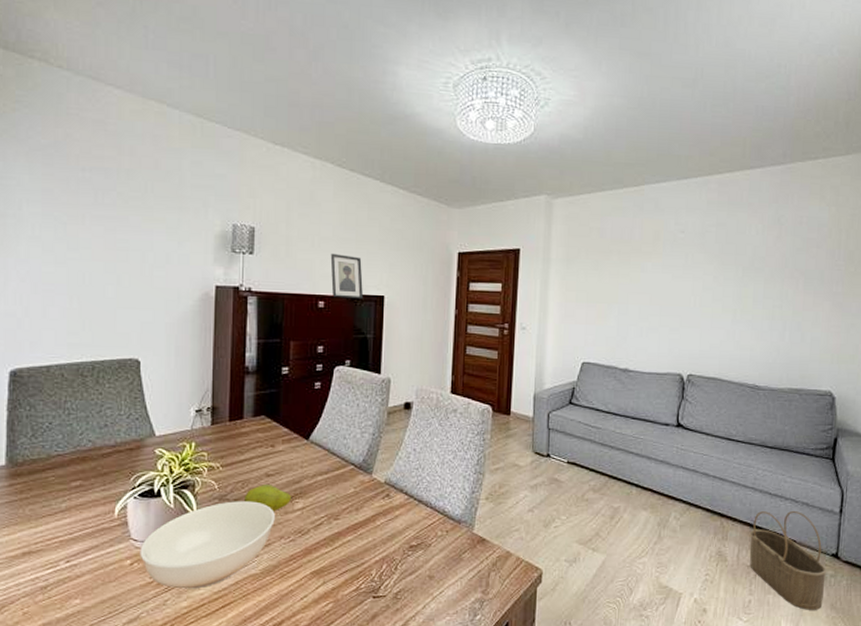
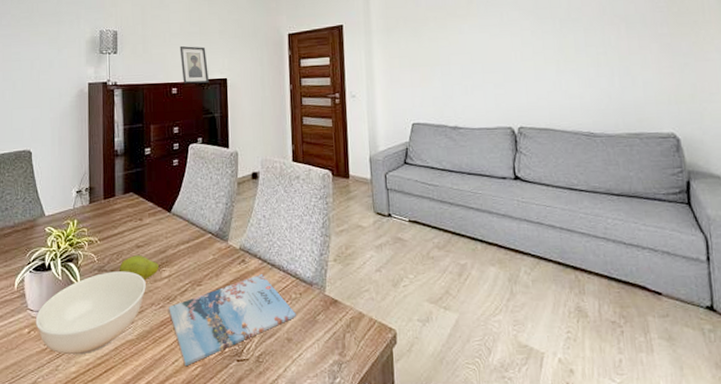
magazine: none [300,510,441,603] -> present [169,274,296,367]
wicker basket: present [749,510,826,610] -> none [609,260,706,370]

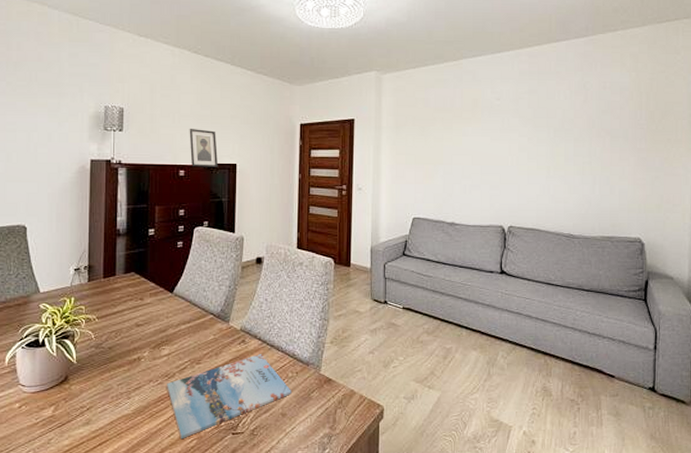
bowl: present [35,271,146,355] -> none [27,349,144,429]
fruit: present [118,255,160,279] -> none [117,334,159,357]

